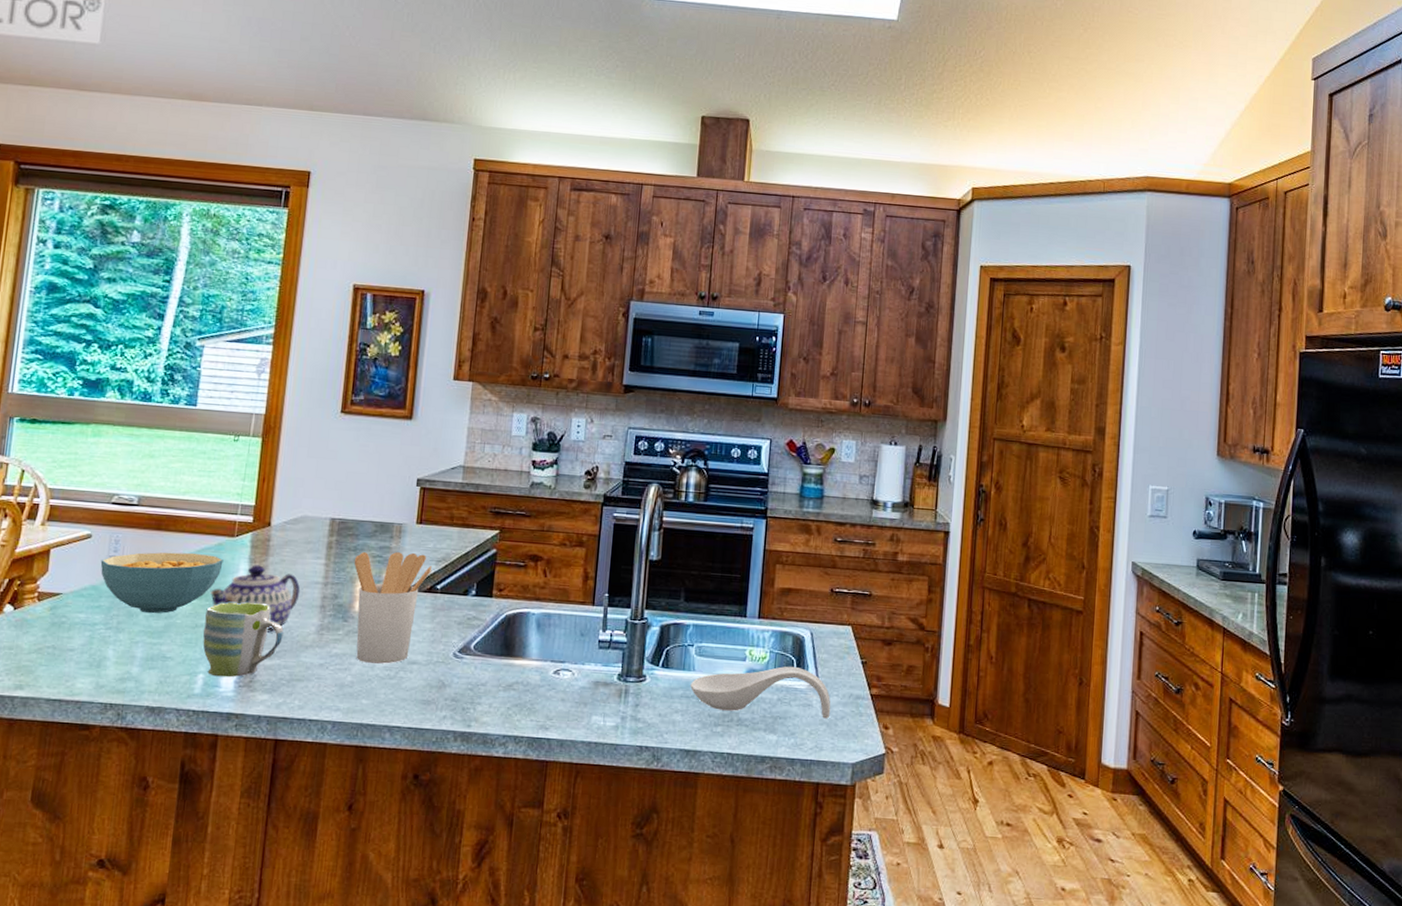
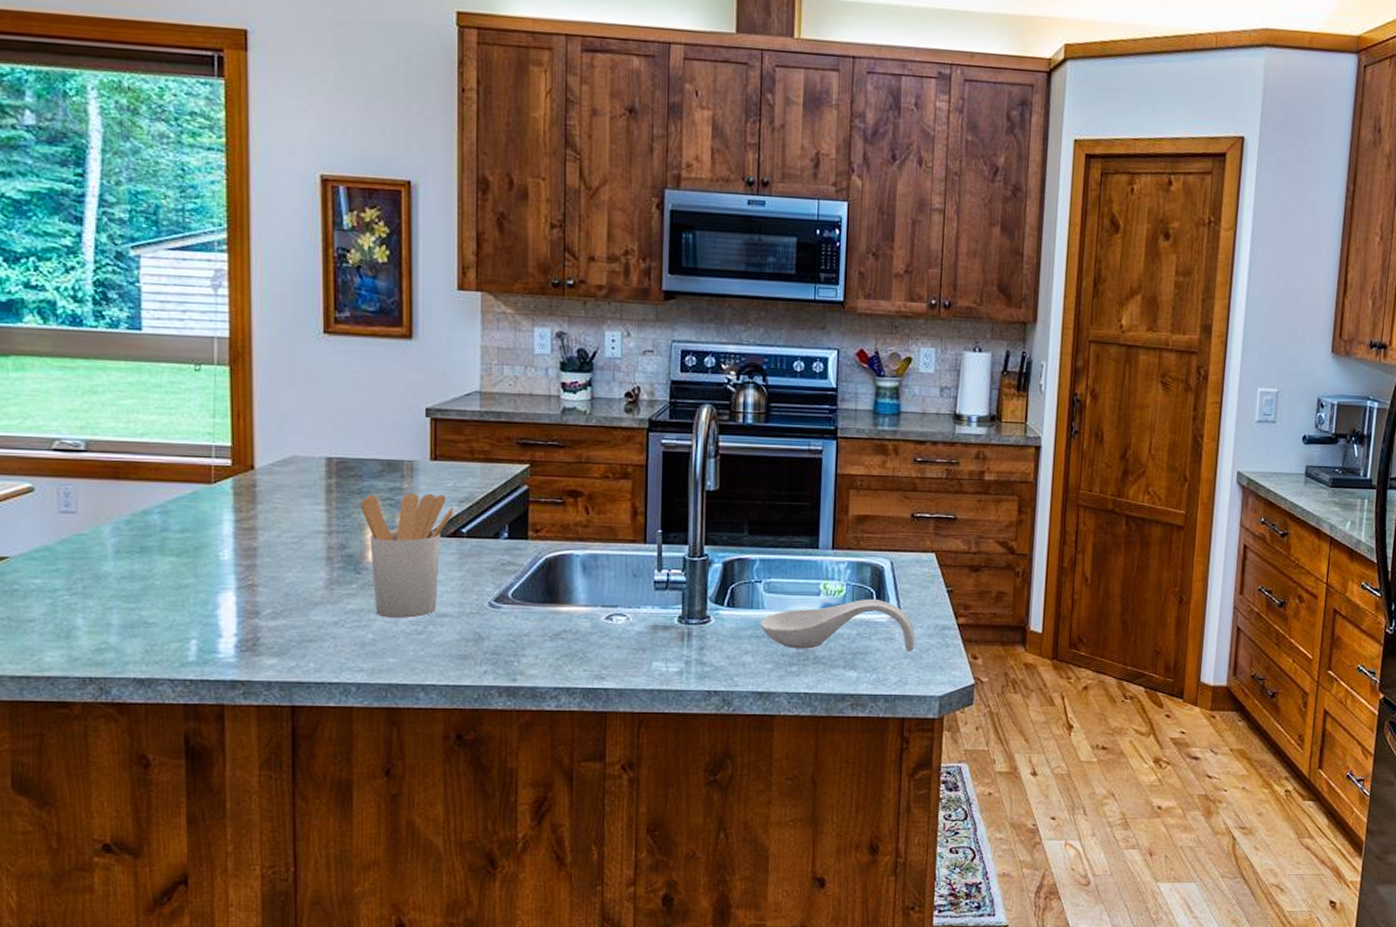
cereal bowl: present [100,552,223,614] -> none [50,503,202,576]
mug: present [203,602,284,678] -> none [189,557,286,642]
teapot: present [209,565,301,633] -> none [190,514,300,590]

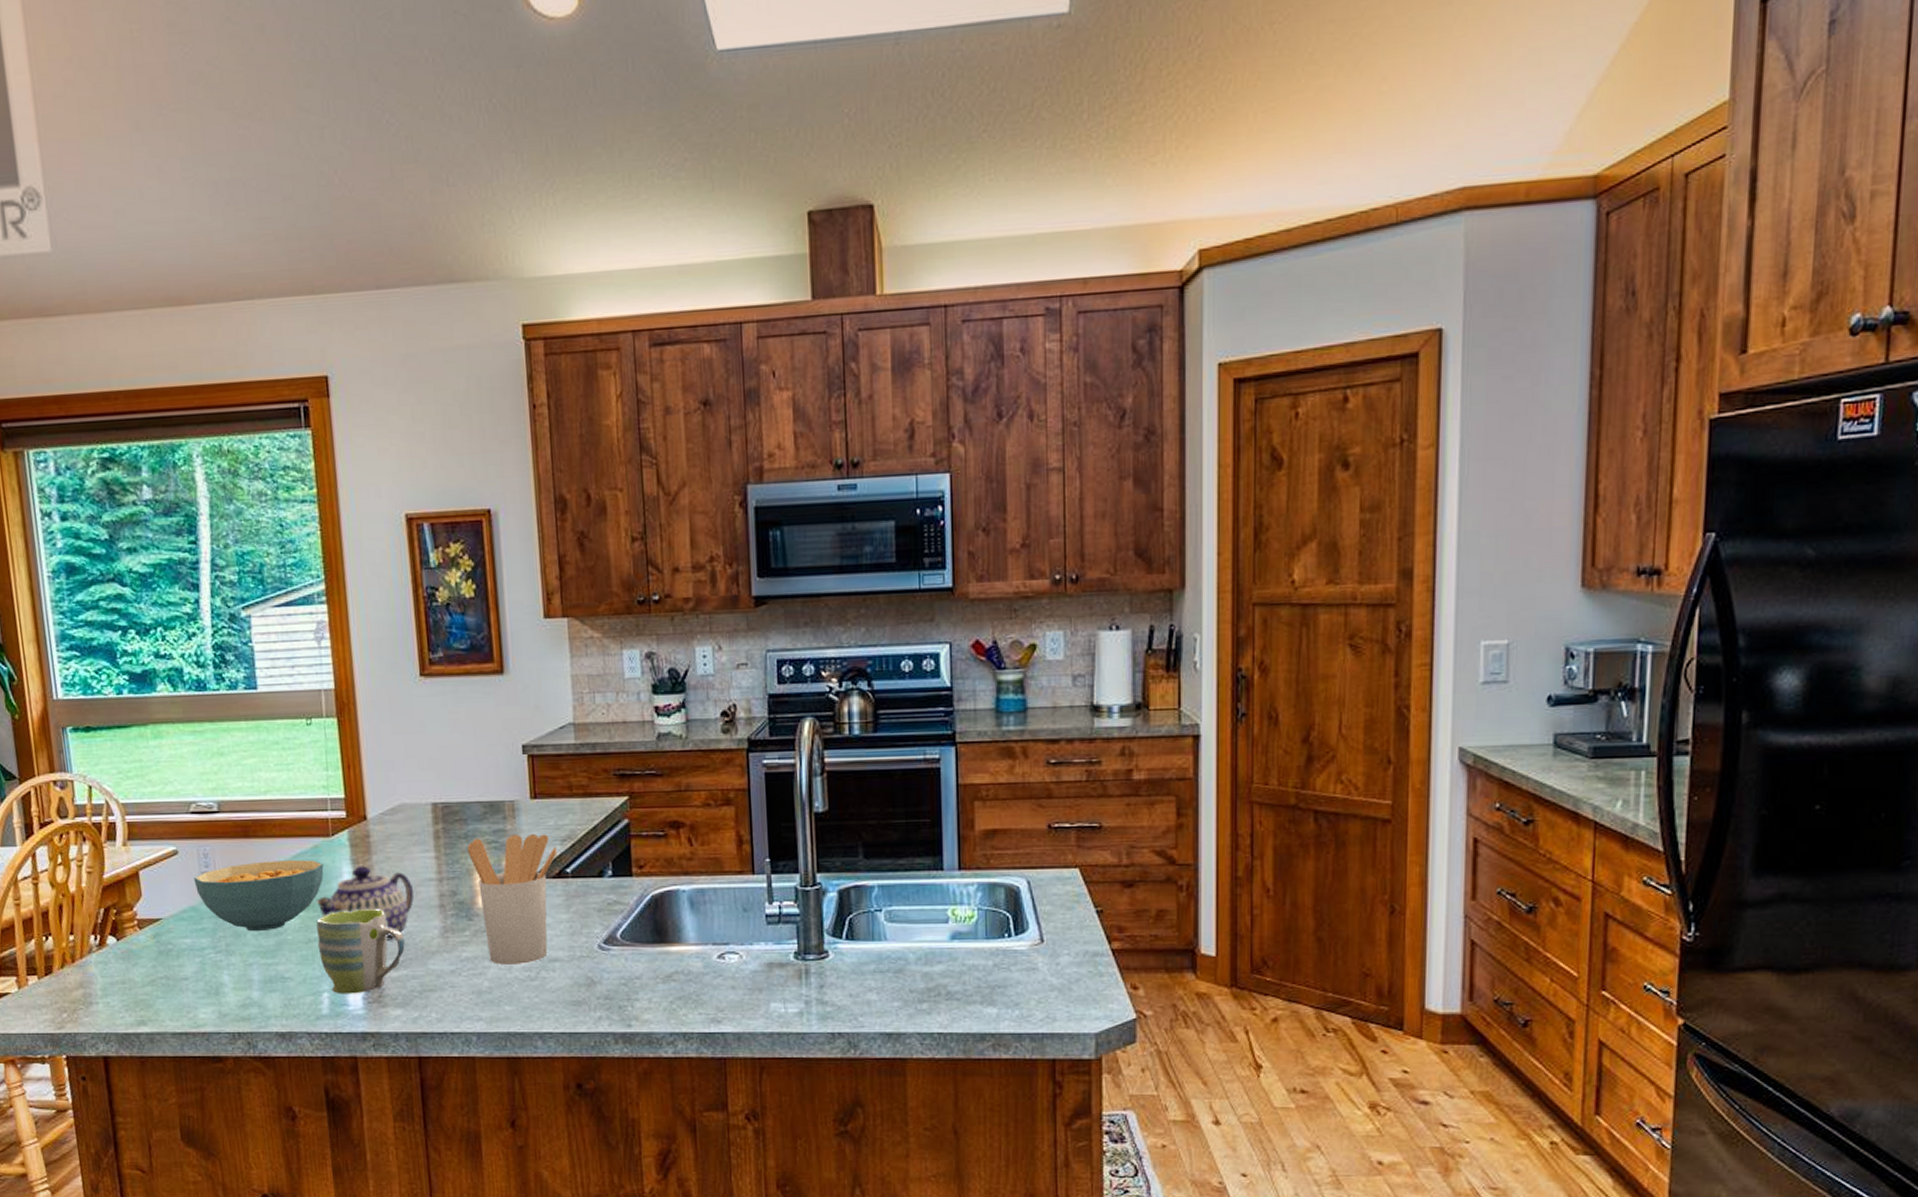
cereal bowl: none [50,503,202,576] -> present [193,859,324,932]
mug: none [189,557,286,642] -> present [316,908,405,994]
teapot: none [190,514,300,590] -> present [316,866,415,941]
spoon rest: present [760,598,915,652] -> none [883,924,1062,984]

